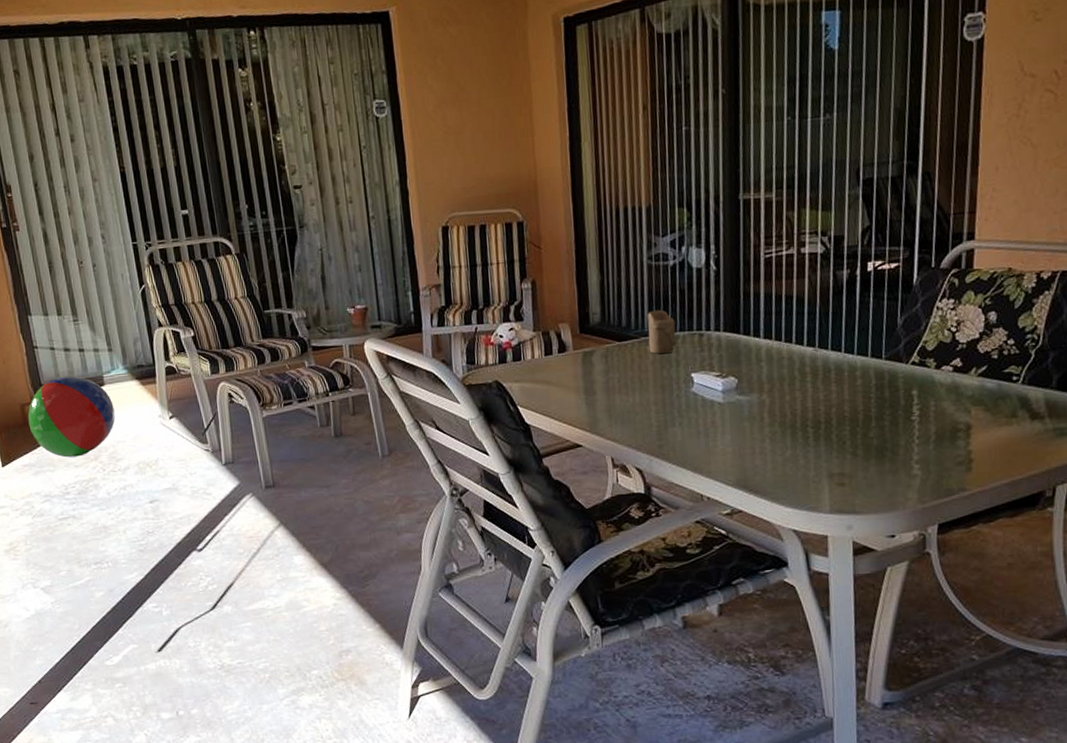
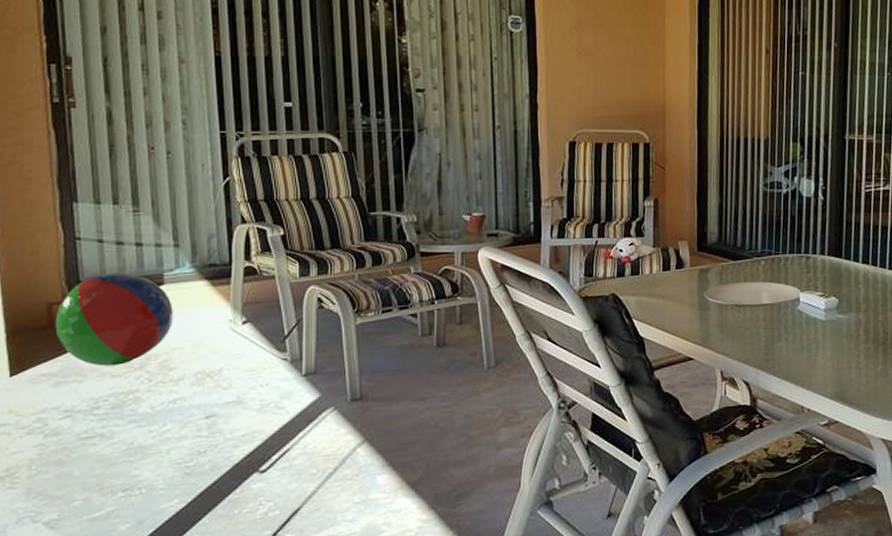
plate: none [589,362,695,391] -> present [704,281,801,307]
candle: present [647,310,677,355] -> none [760,233,786,274]

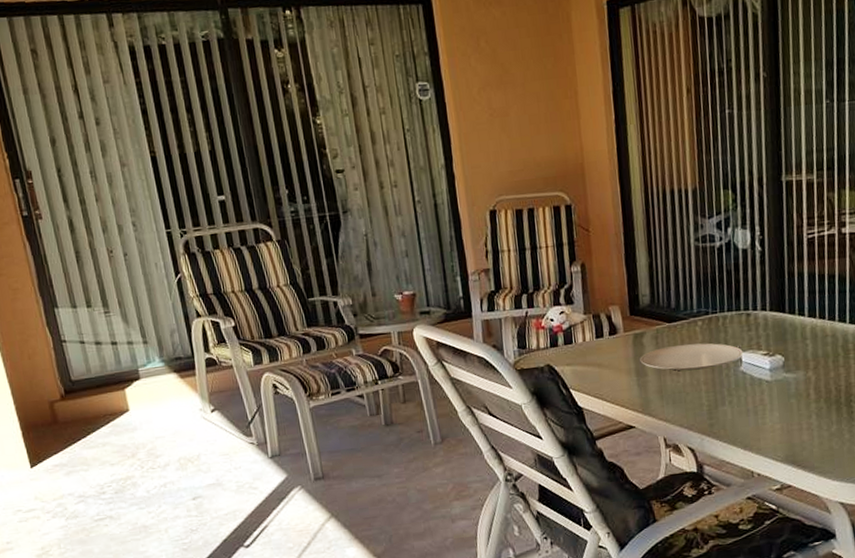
beach ball: present [55,272,174,366] -> none [57,370,153,456]

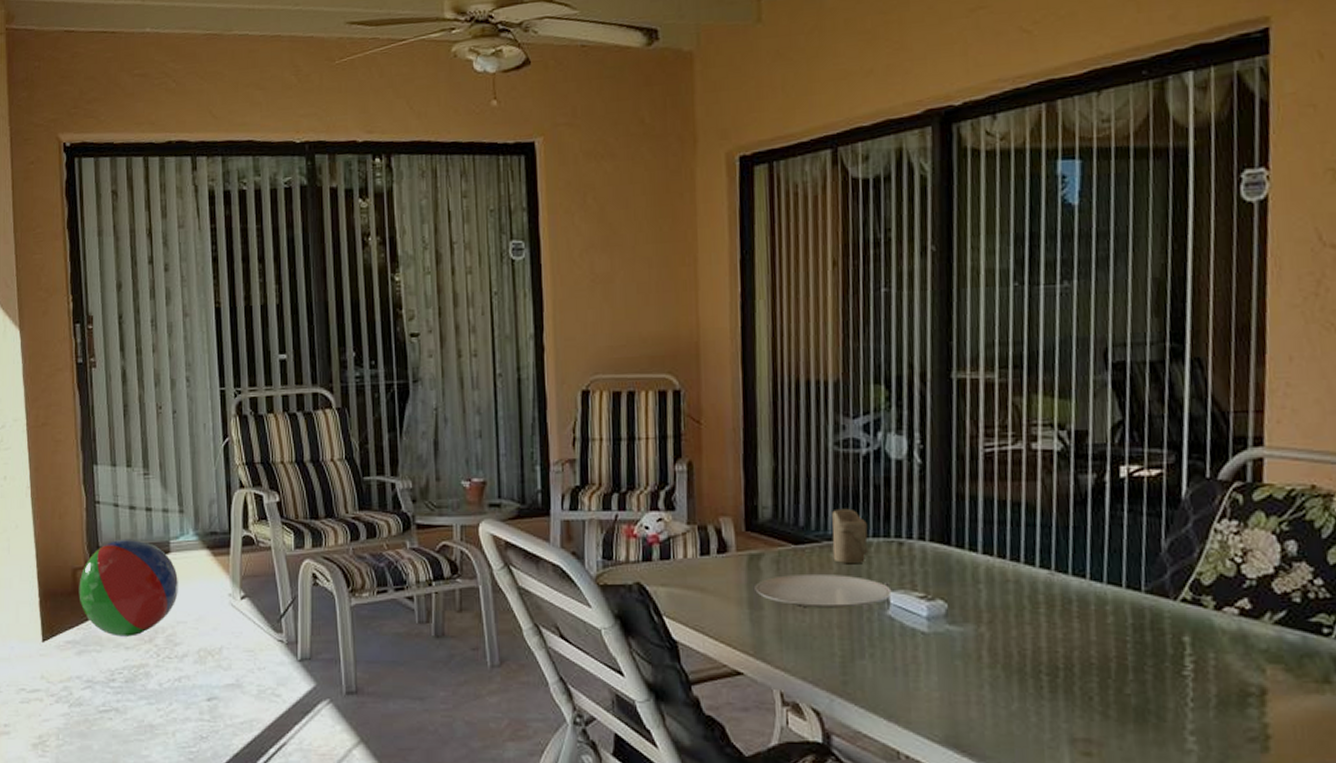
beach ball: none [57,370,153,456] -> present [79,538,179,637]
candle: none [696,290,725,335] -> present [832,508,869,565]

